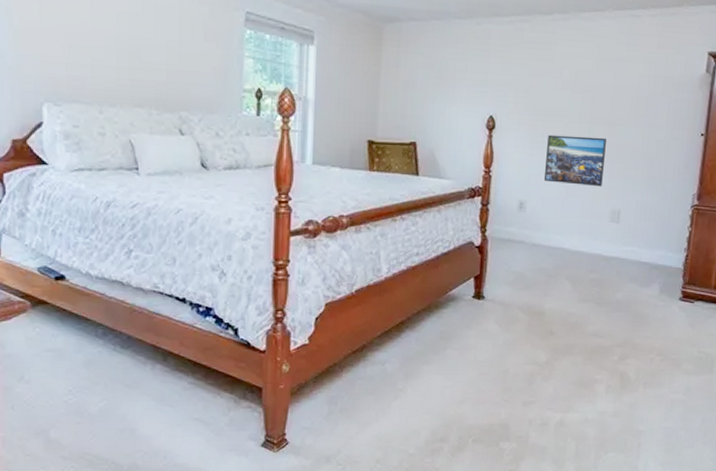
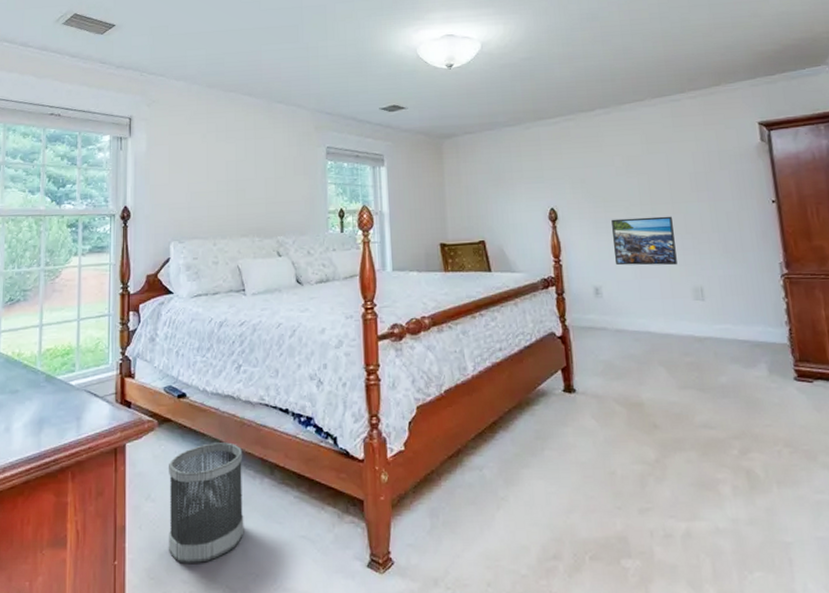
wastebasket: none [45,328,133,442] -> present [169,442,244,563]

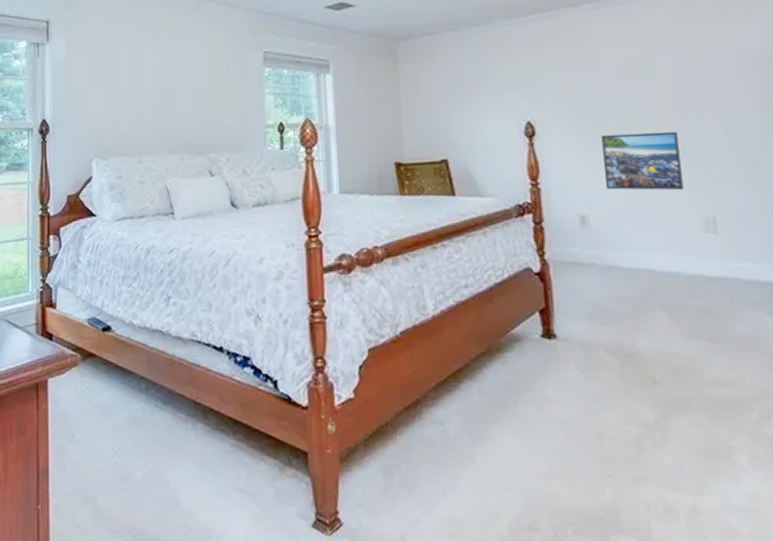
wastebasket: present [169,442,244,563] -> none [94,382,176,512]

